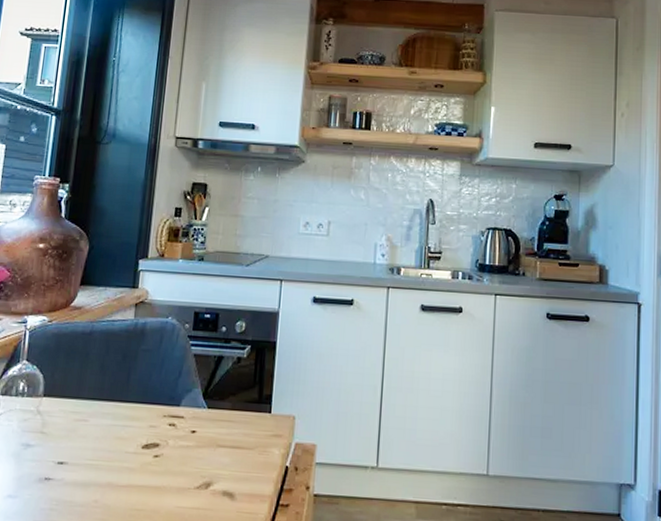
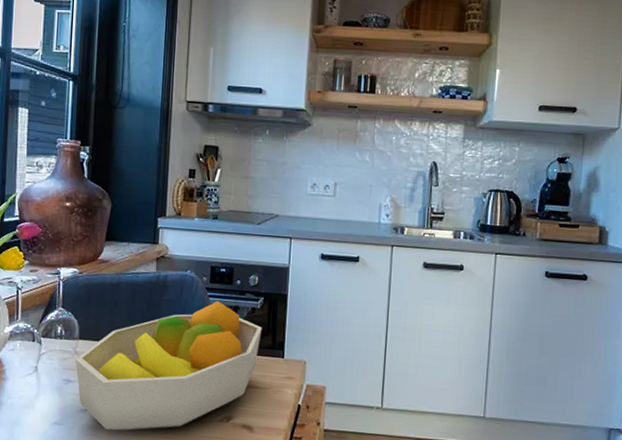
fruit bowl: none [36,350,248,503] -> present [75,301,262,431]

